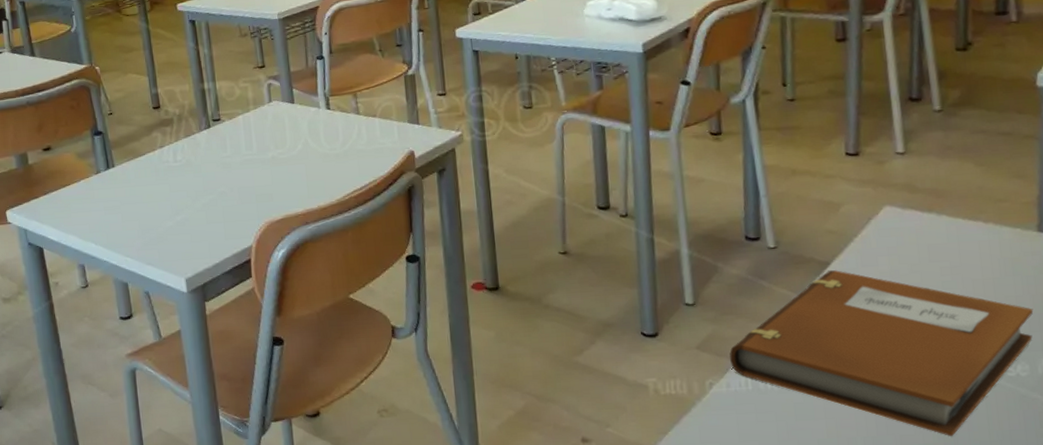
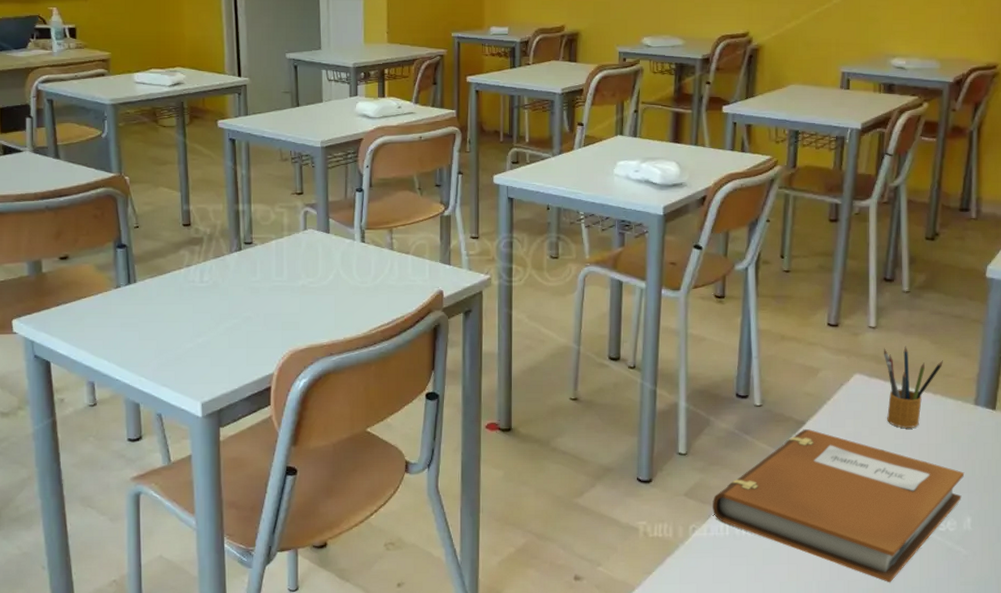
pencil box: none [916,171,993,263] -> present [883,346,943,428]

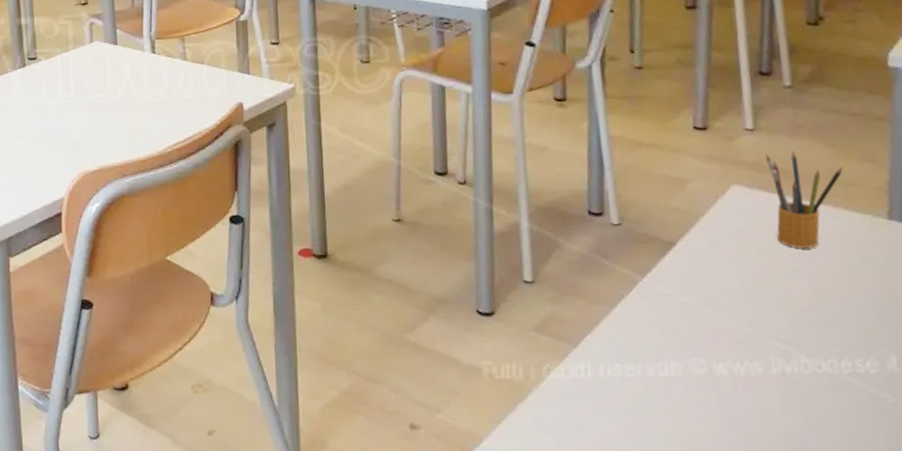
notebook: present [713,429,965,582] -> none [569,251,883,436]

